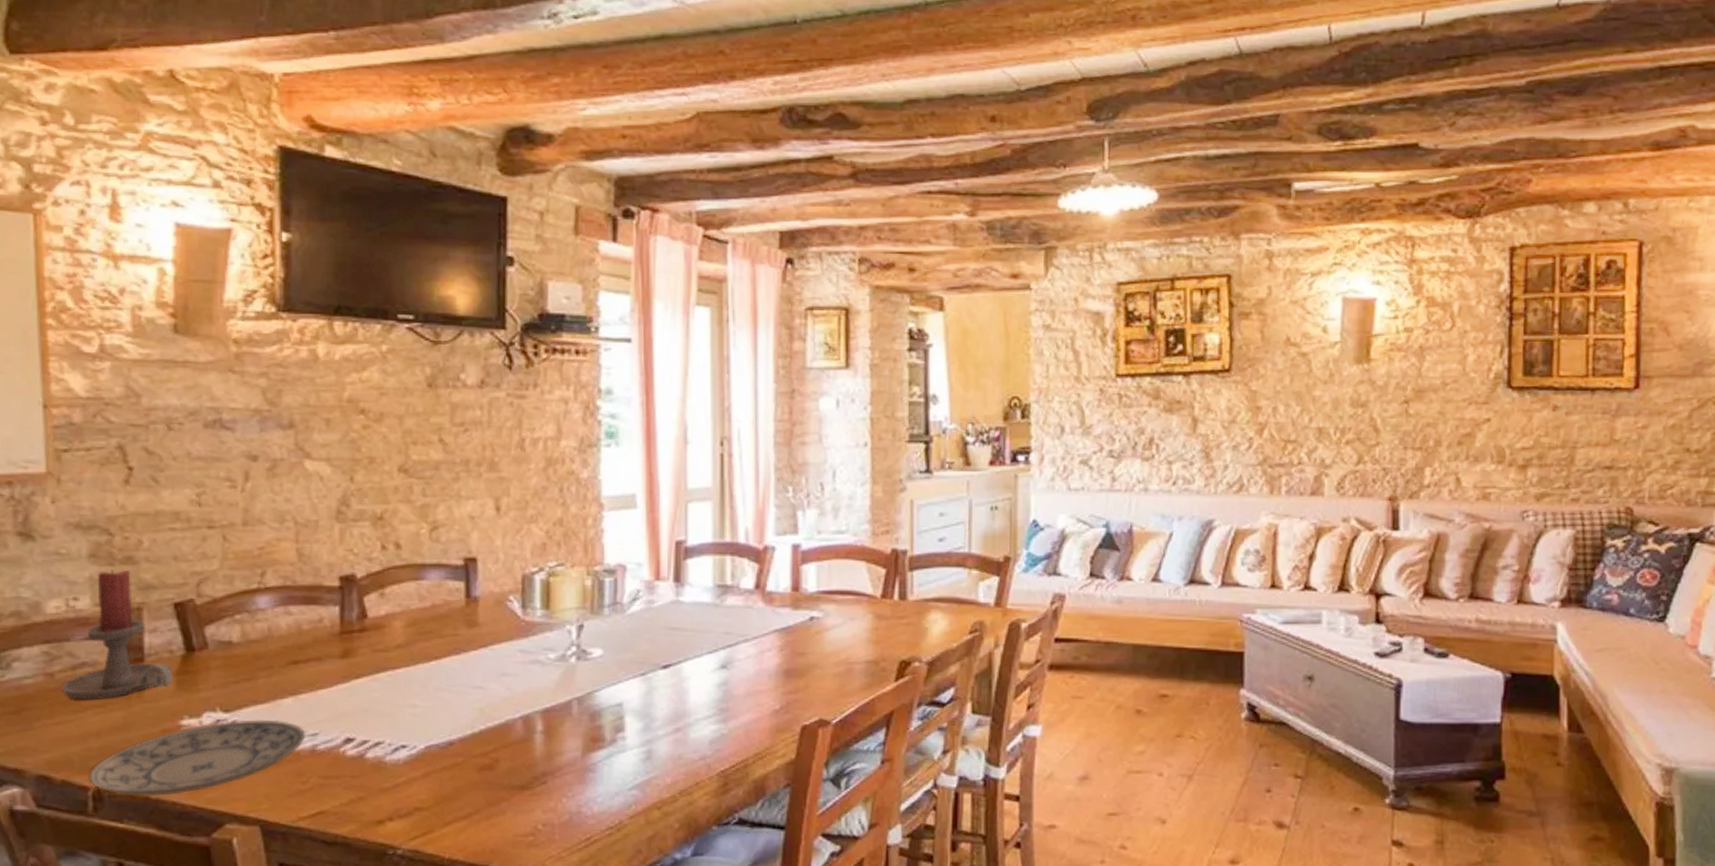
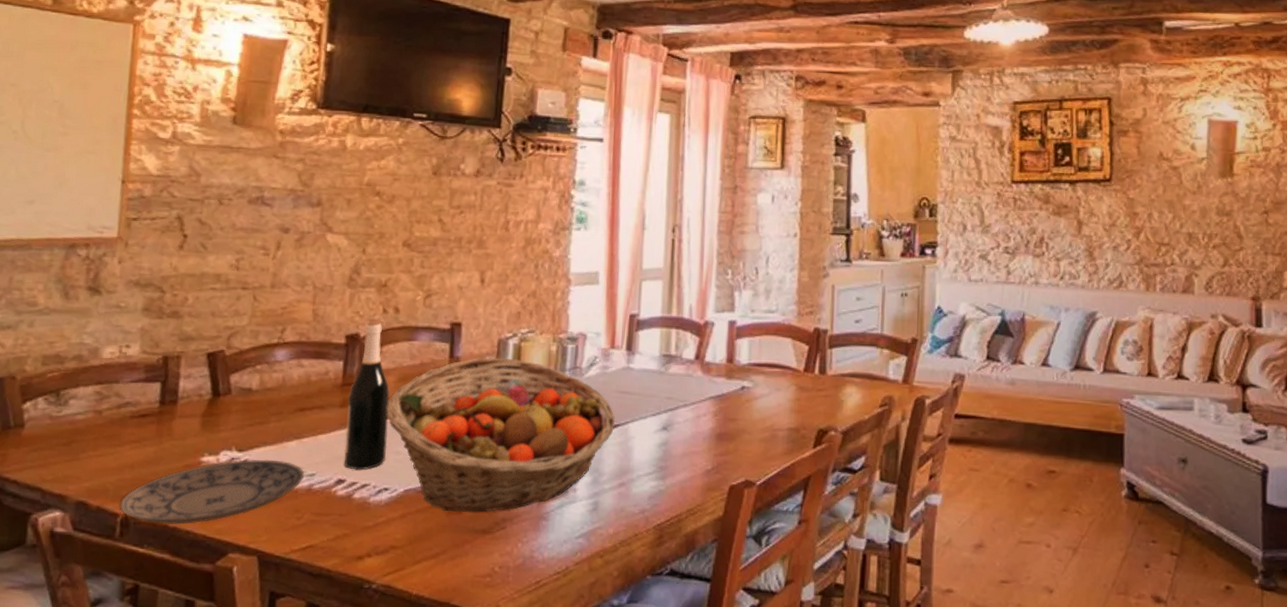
candle holder: present [61,569,173,700] -> none [106,322,200,436]
wine bottle: none [349,559,401,727] -> present [344,321,390,471]
fruit basket: none [396,595,665,768] -> present [386,357,615,513]

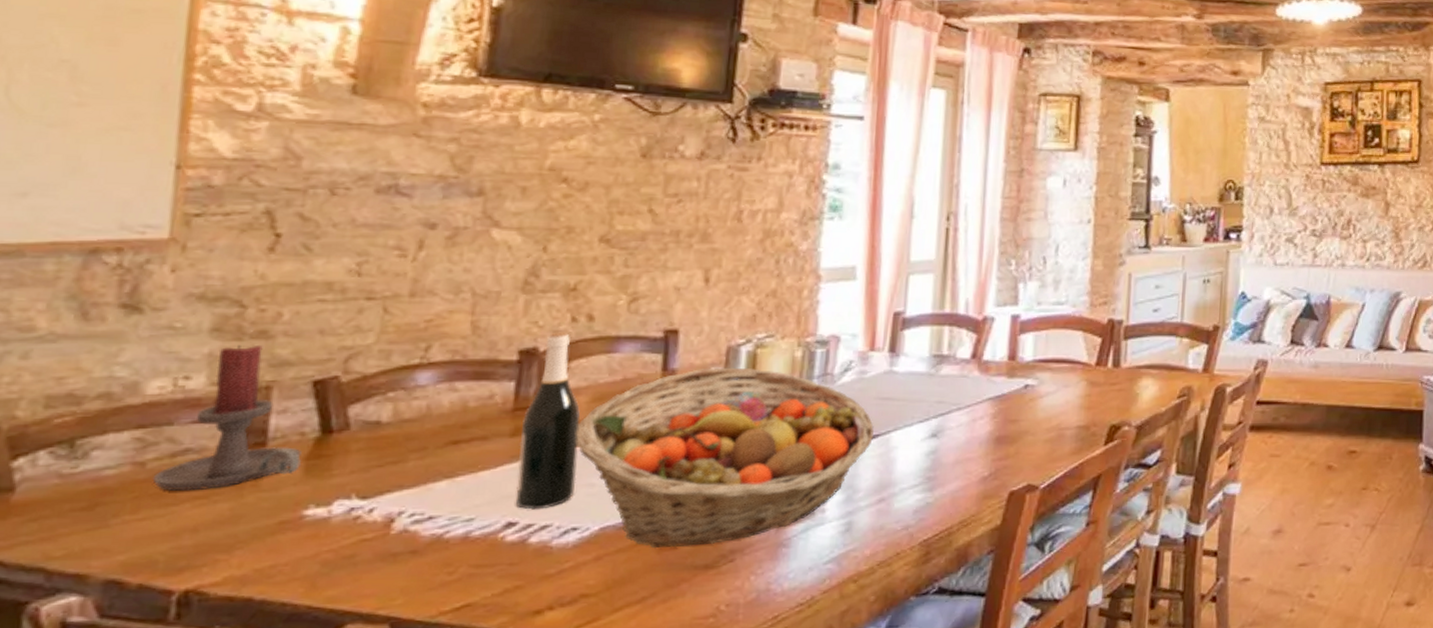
candle holder: none [106,322,200,436] -> present [152,344,302,492]
plate: present [119,459,305,525] -> none [174,505,459,599]

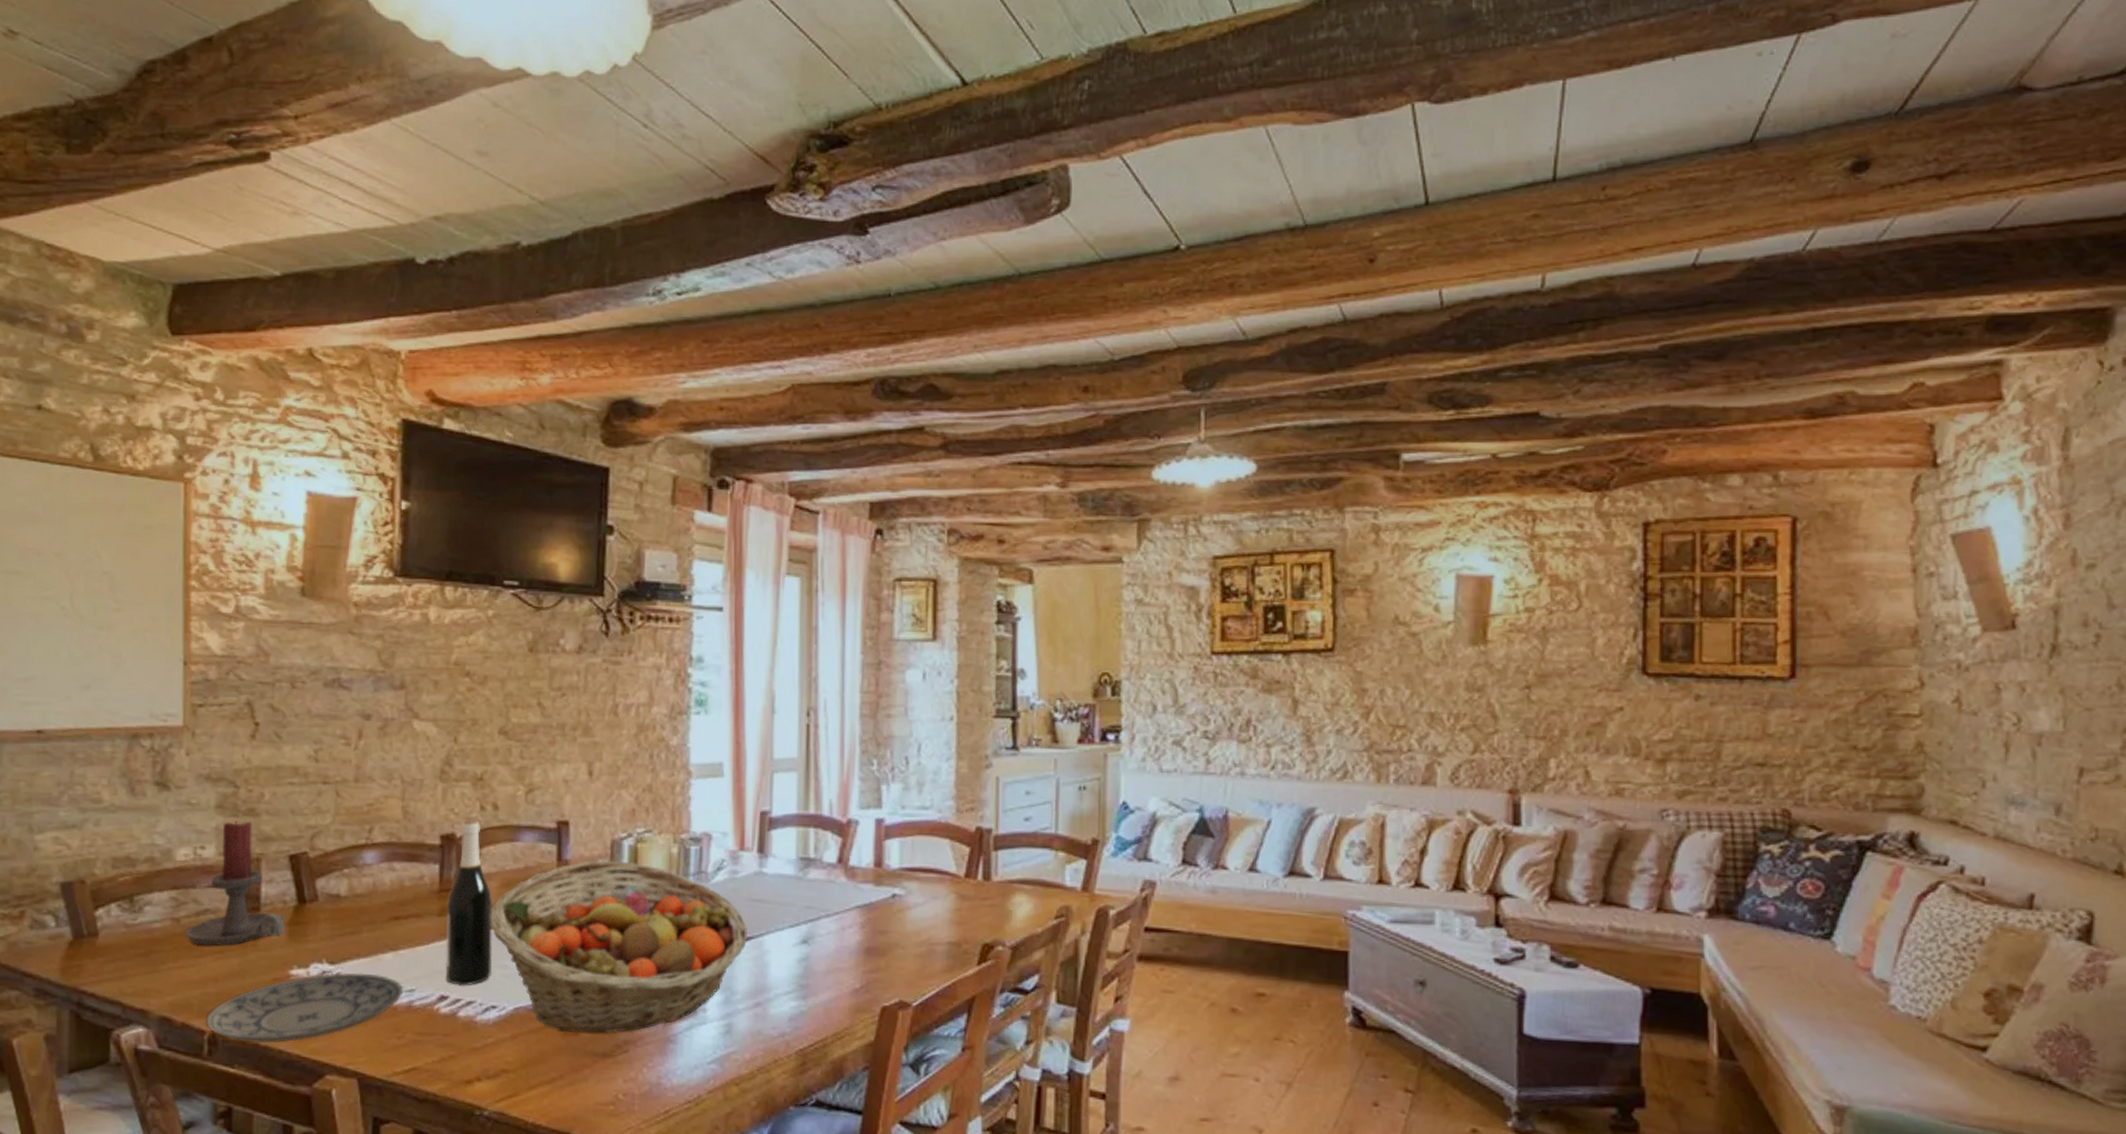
plate: none [174,505,459,599] -> present [205,972,404,1044]

